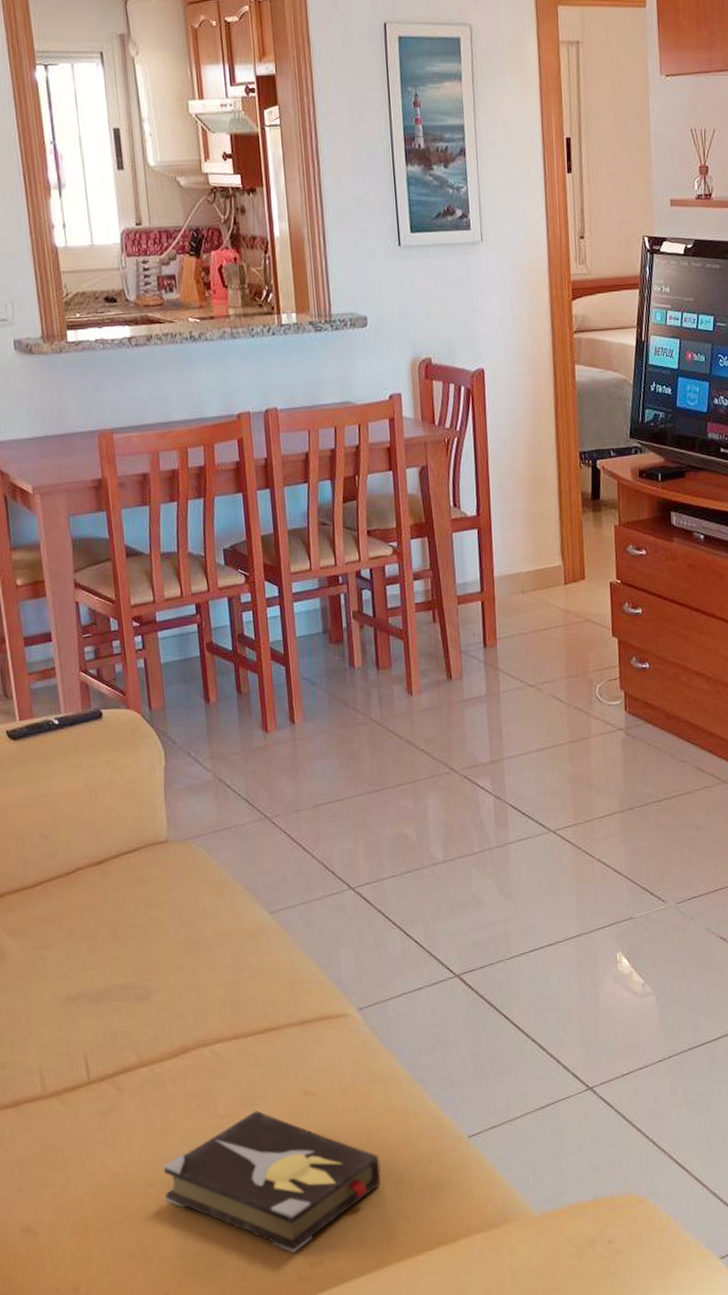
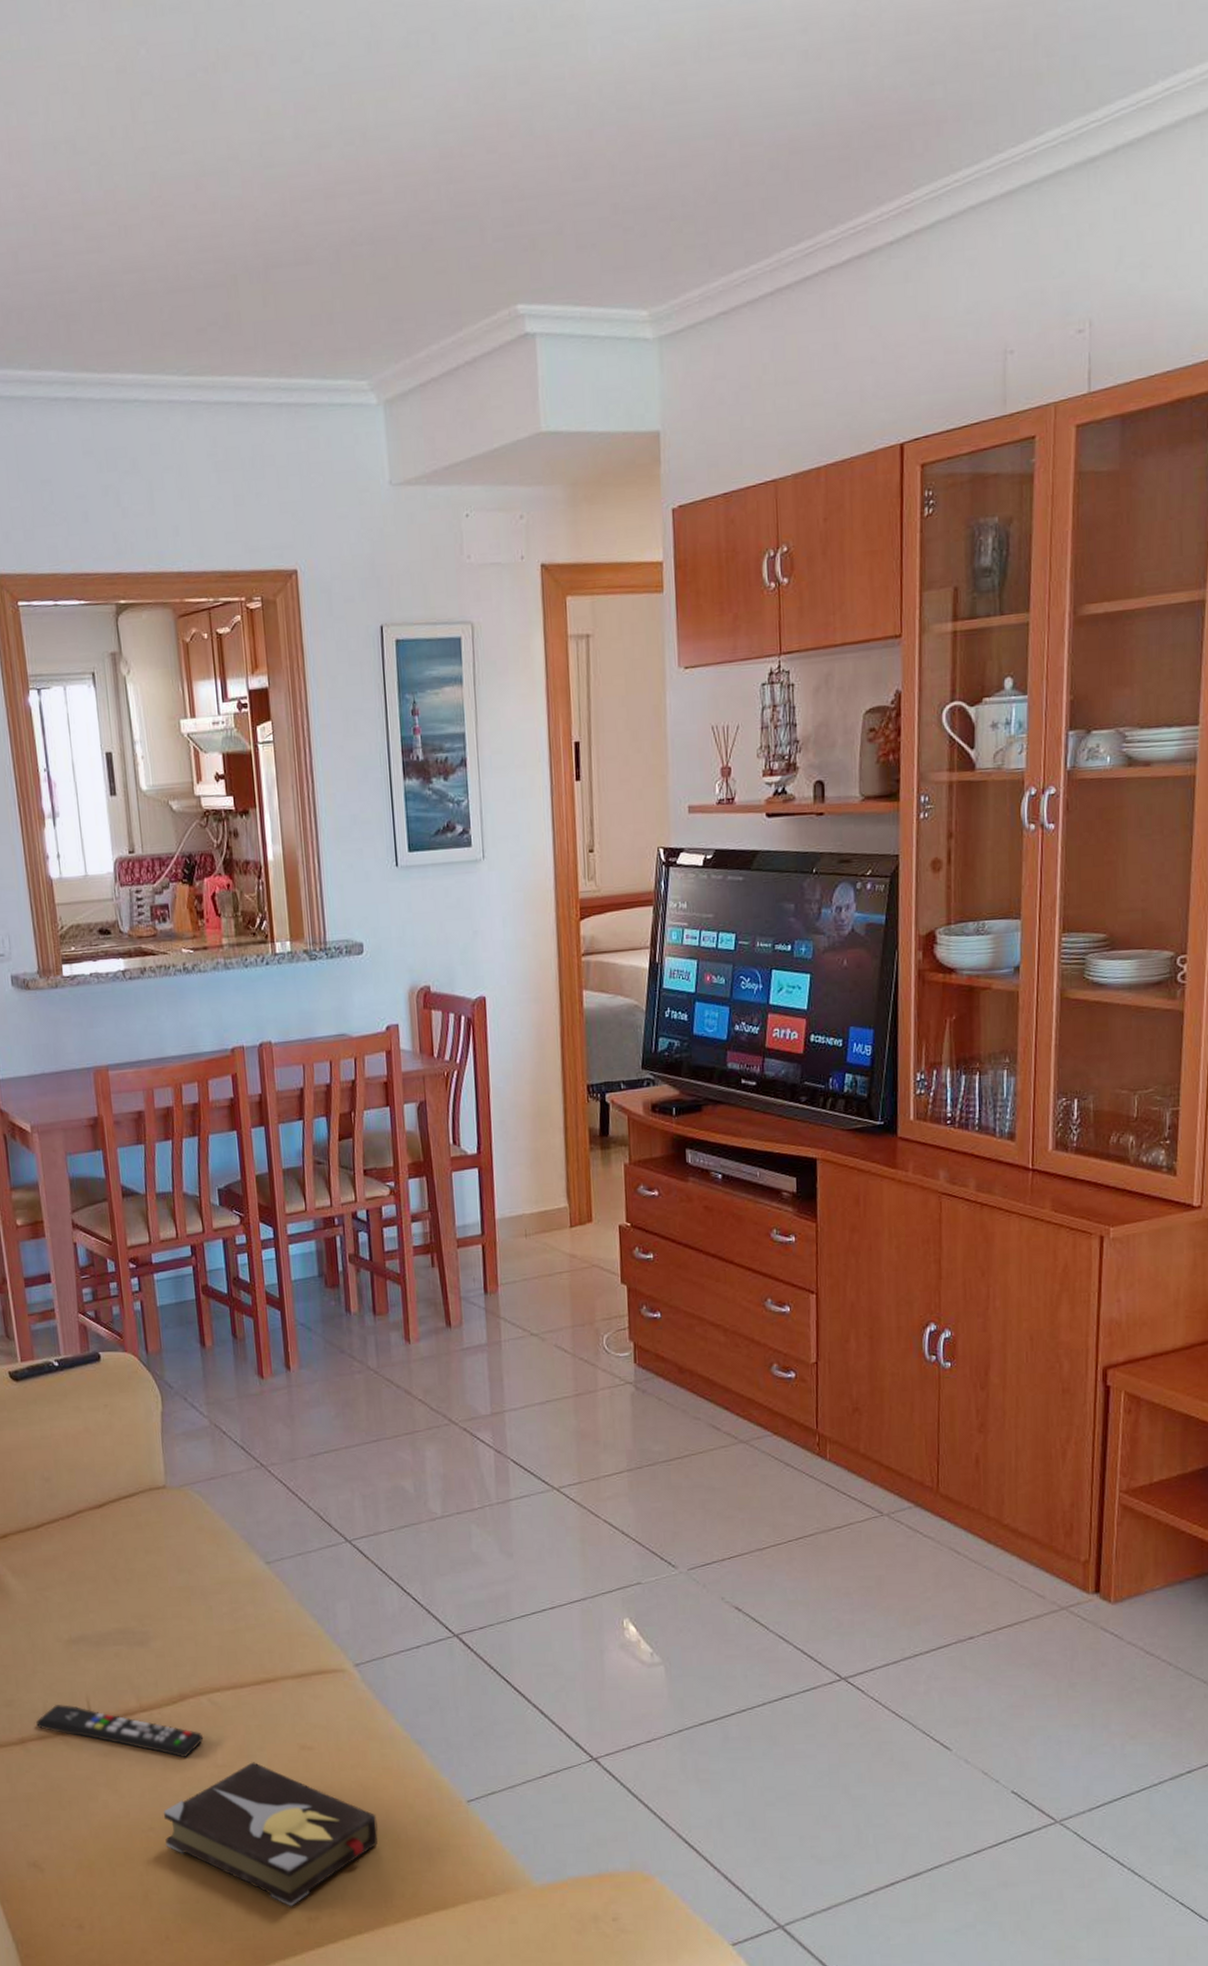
remote control: none [31,1064,206,1111] -> present [36,1705,204,1758]

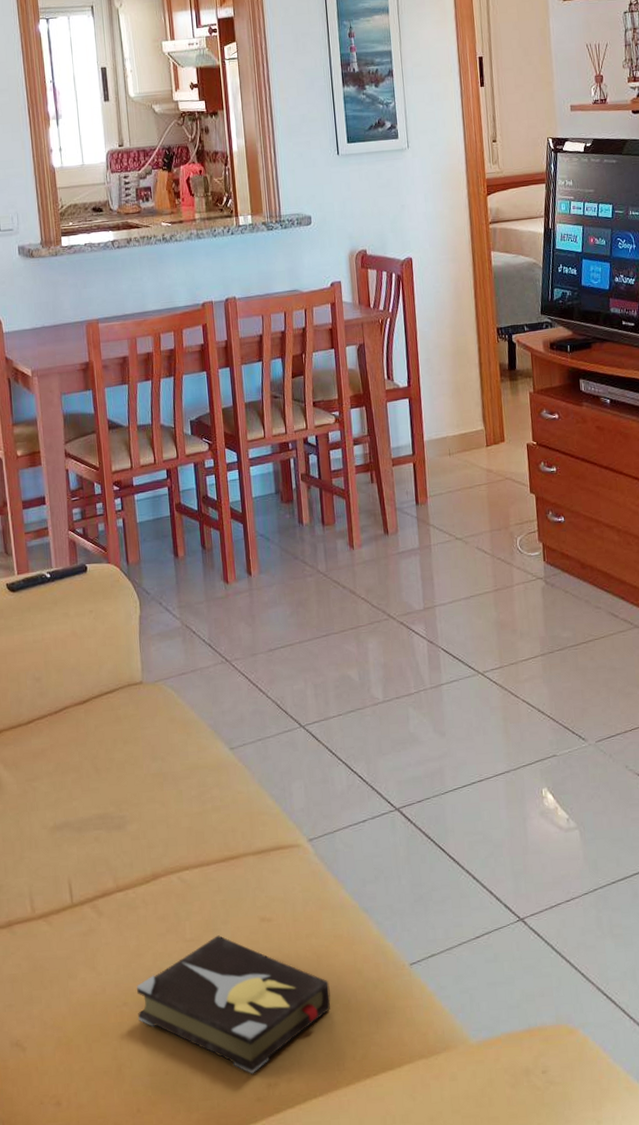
remote control: present [36,1705,204,1758] -> none [22,888,174,935]

